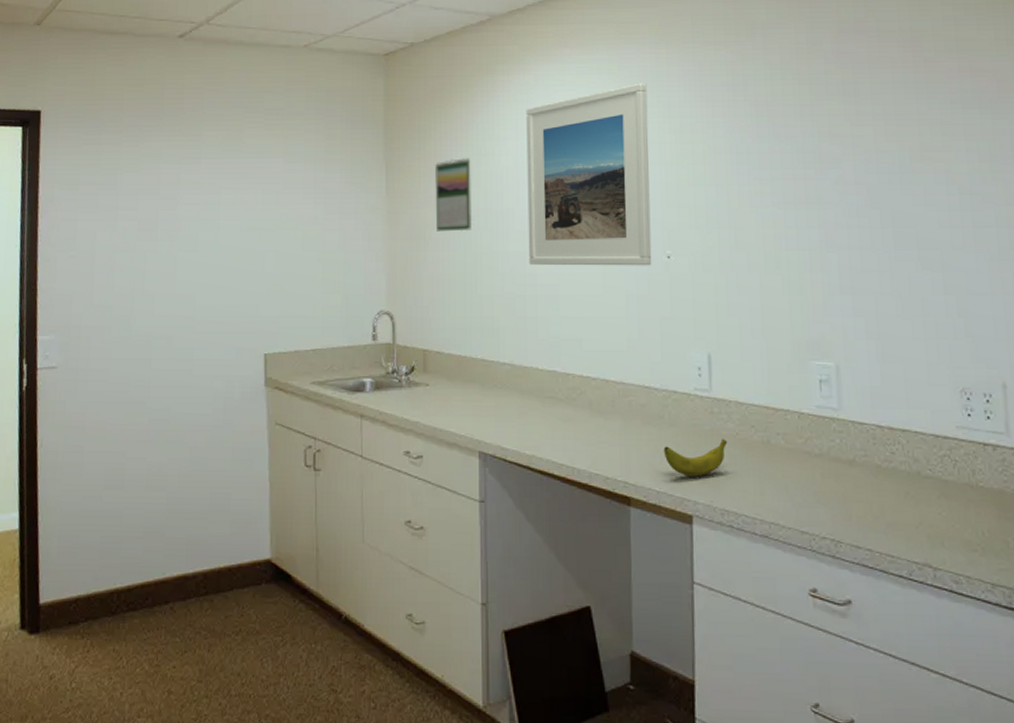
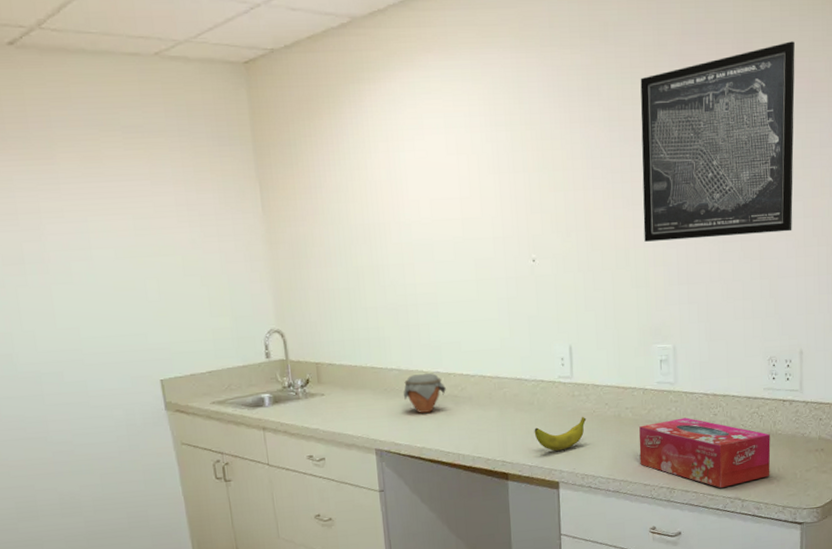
calendar: present [435,158,473,232] -> none [309,172,352,249]
jar: none [514,371,563,416] -> present [403,372,446,413]
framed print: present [526,83,652,266] -> none [394,89,520,276]
wall art: none [792,40,983,244] -> present [640,41,795,242]
tissue box: none [793,453,972,548] -> present [639,417,771,488]

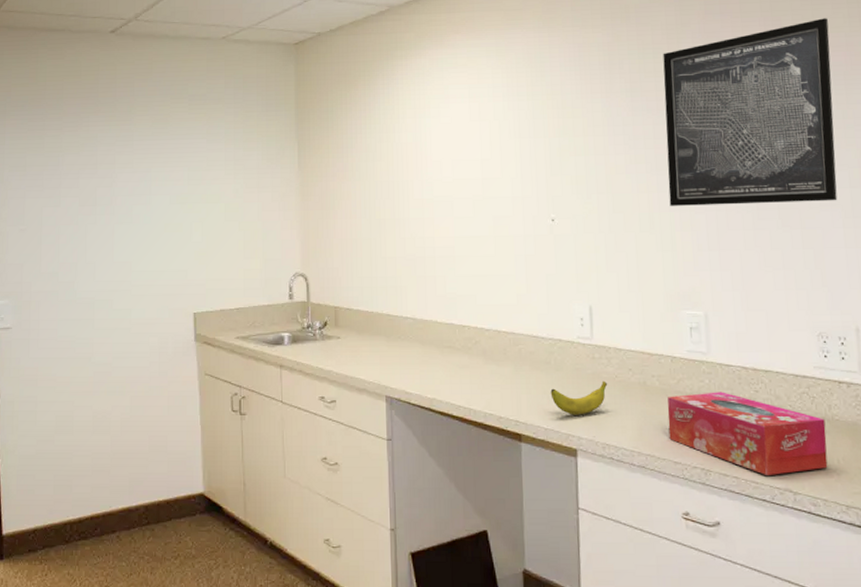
jar: present [403,372,446,413] -> none [416,323,460,363]

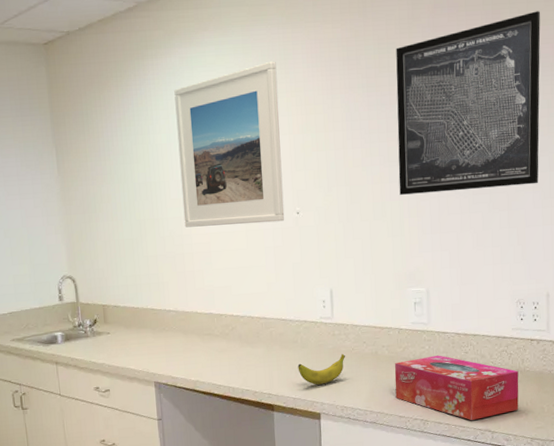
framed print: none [423,64,538,230] -> present [174,61,285,228]

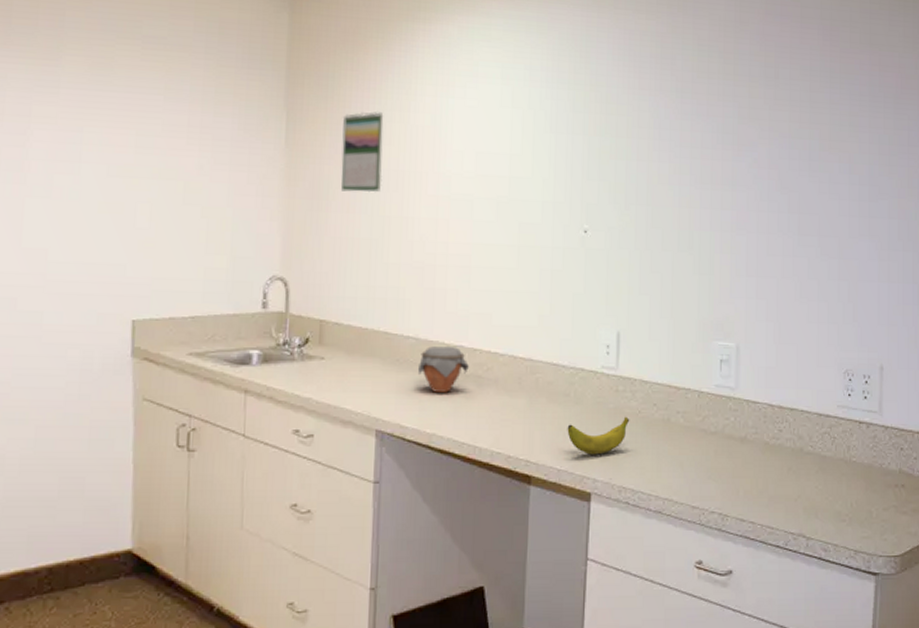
calendar: none [99,137,135,204] -> present [341,112,384,193]
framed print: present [174,61,285,228] -> none [441,46,576,240]
jar: none [179,314,218,350] -> present [417,345,469,393]
tissue box: present [394,355,519,420] -> none [689,430,843,520]
wall art: present [396,11,541,195] -> none [711,34,884,232]

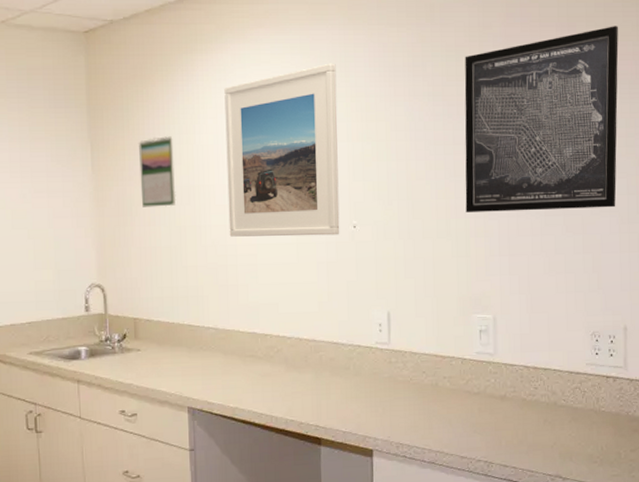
jar: present [417,345,469,393] -> none [218,333,262,373]
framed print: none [441,46,576,240] -> present [224,63,340,237]
banana: present [567,416,630,455] -> none [349,383,403,418]
wall art: none [711,34,884,232] -> present [464,26,619,212]

